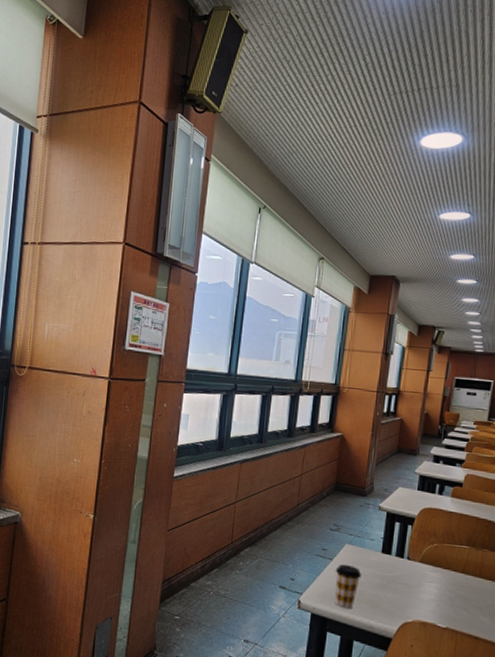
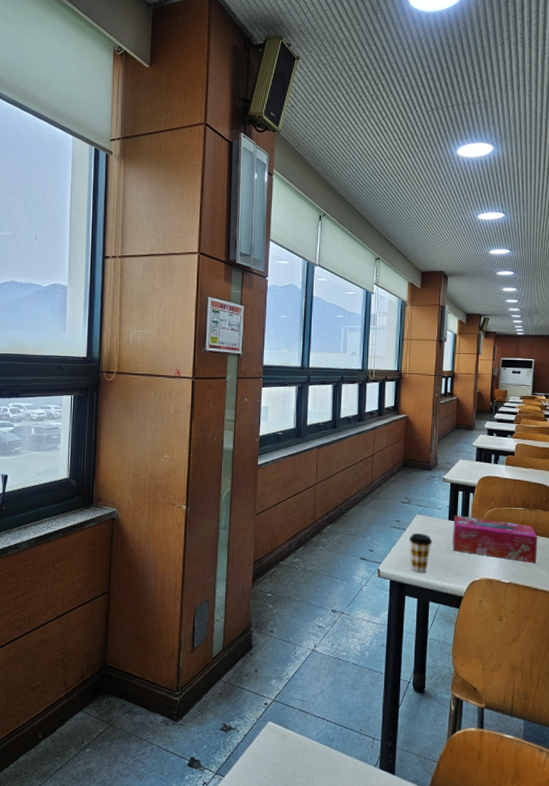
tissue box: none [384,548,484,609] -> present [453,515,538,563]

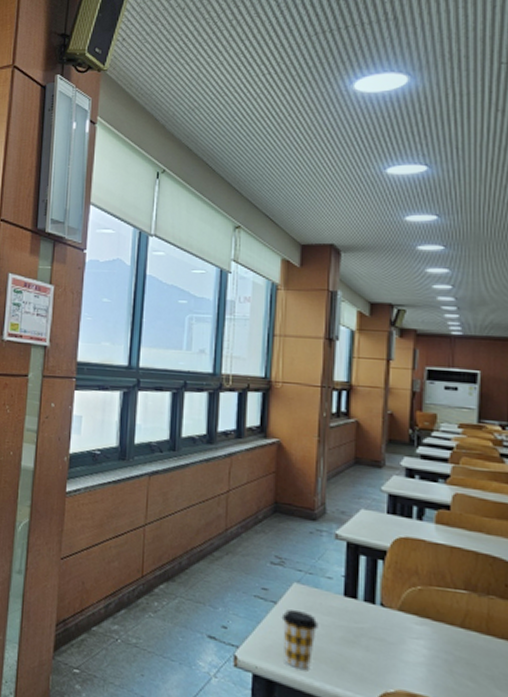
tissue box: present [453,515,538,563] -> none [351,590,494,678]

